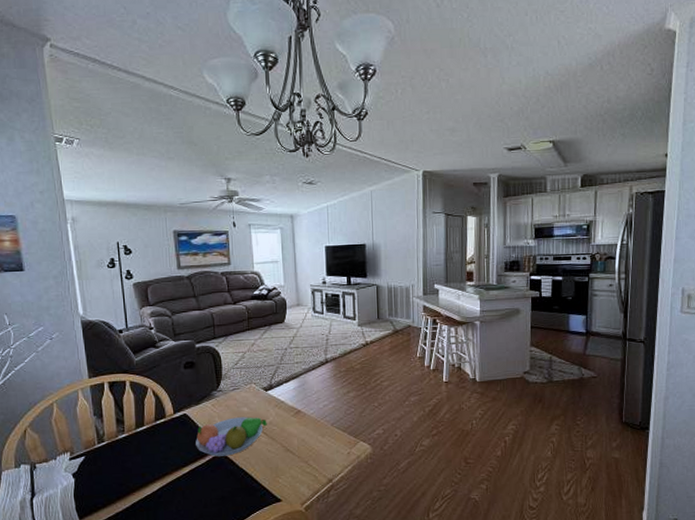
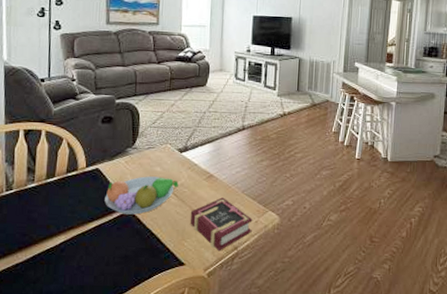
book: none [282,432,345,485] -> present [190,197,253,251]

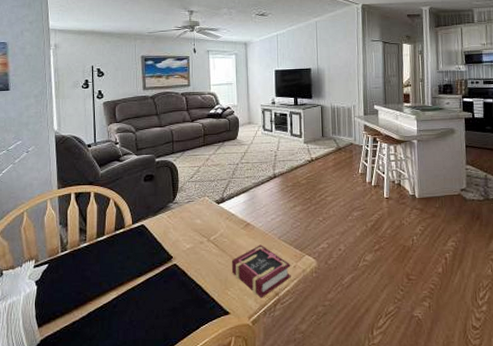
fruit bowl: present [105,176,179,215] -> none [151,228,218,267]

